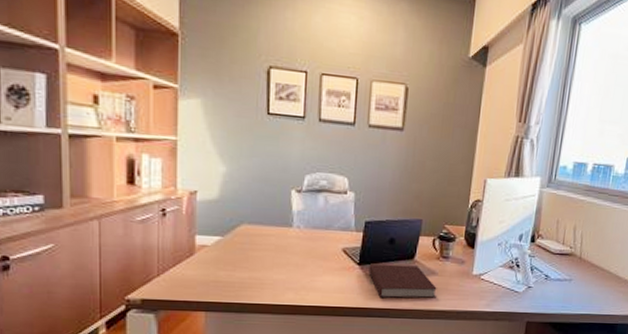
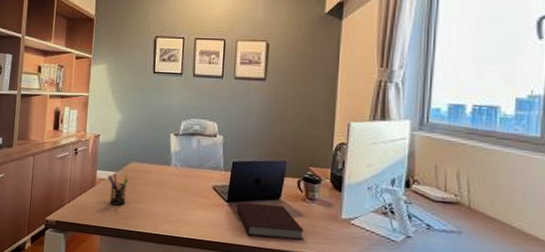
pen holder: none [211,238,240,276] -> present [107,173,129,206]

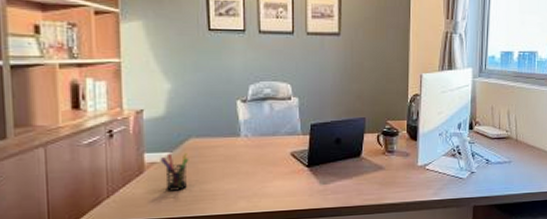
notebook: present [236,202,304,240] -> none [318,162,385,197]

